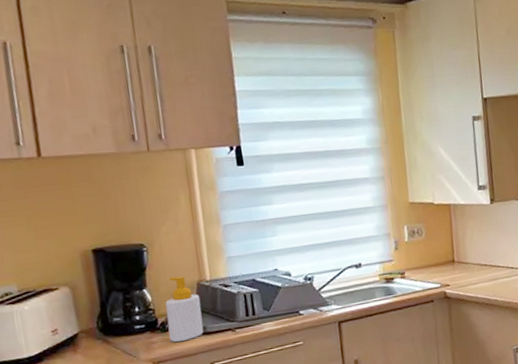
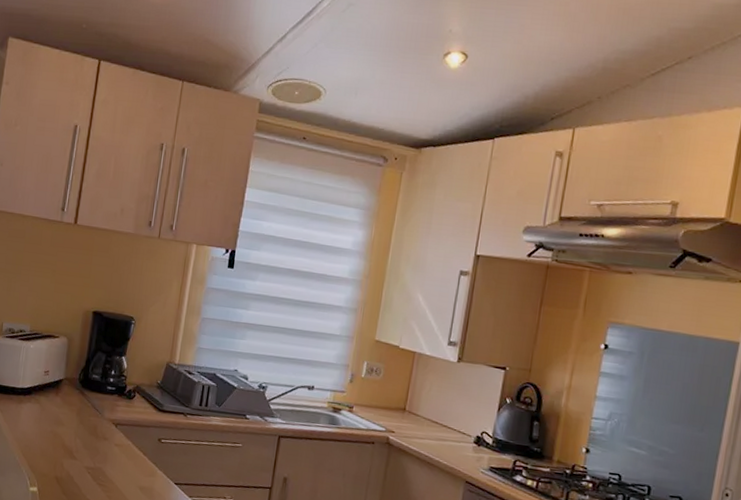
soap bottle: present [165,276,204,343] -> none [132,352,166,413]

